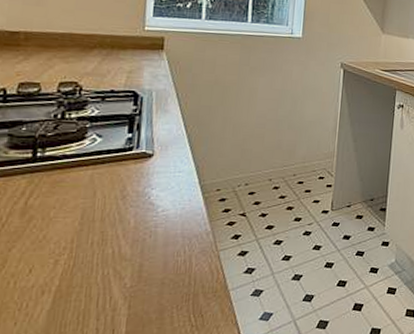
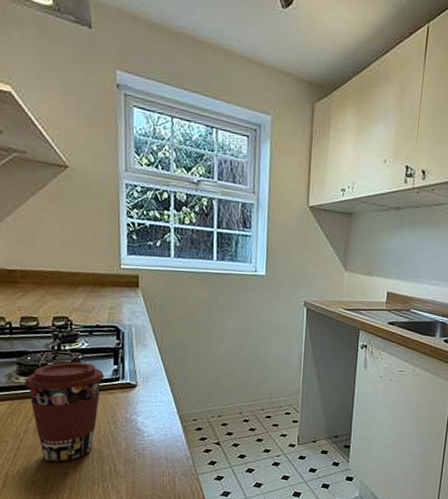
coffee cup: none [13,131,116,248] -> present [23,361,105,462]

